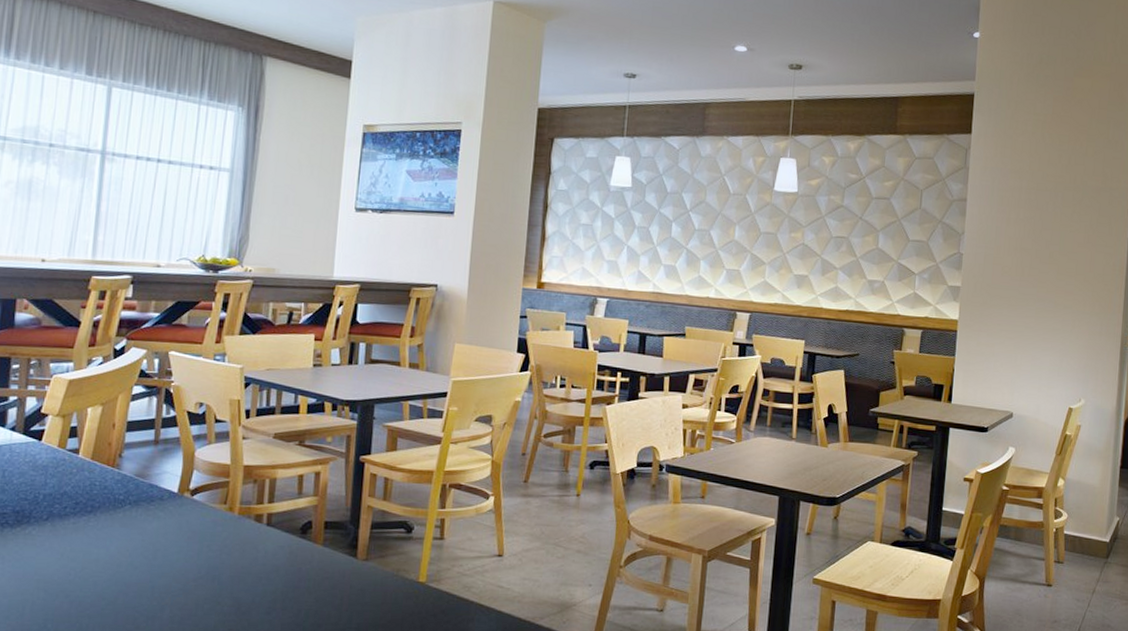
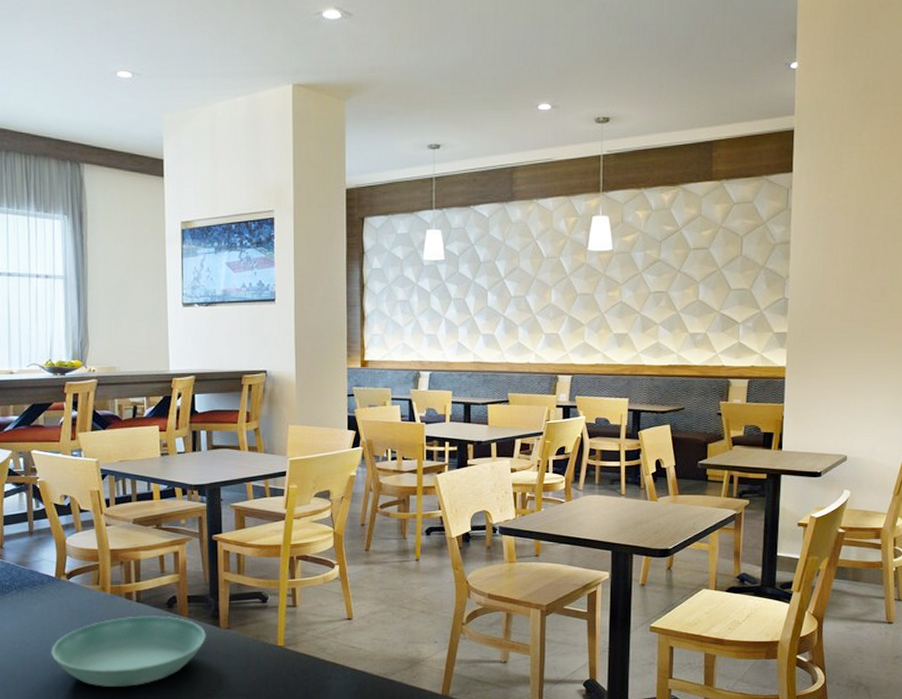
saucer: none [161,541,341,621] -> present [51,615,206,687]

